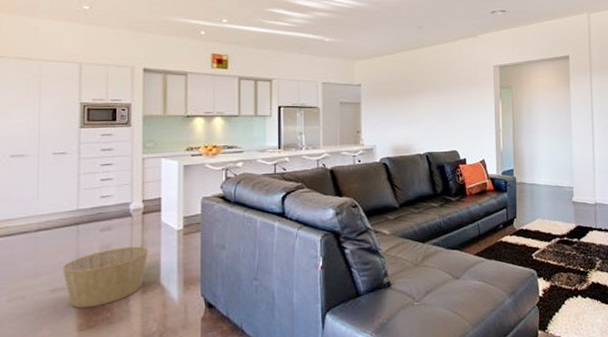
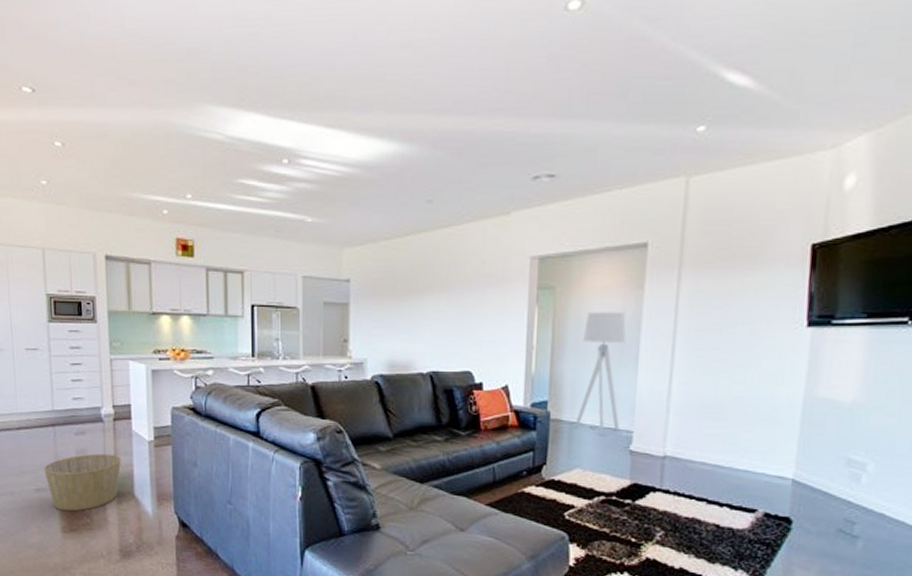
floor lamp: none [533,103,564,193] -> present [574,312,626,437]

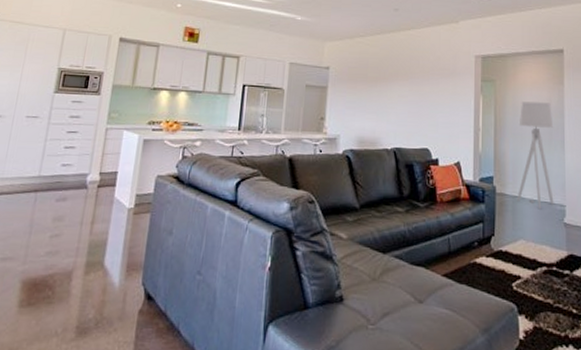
basket: present [44,453,122,512] -> none [14,220,98,283]

